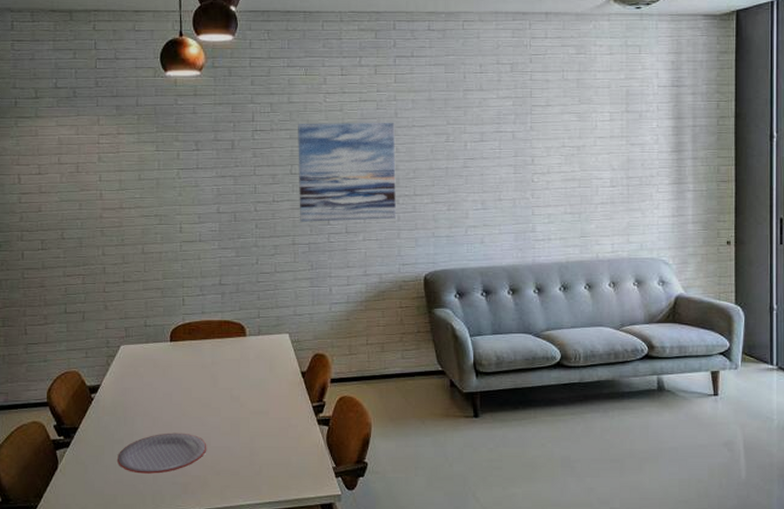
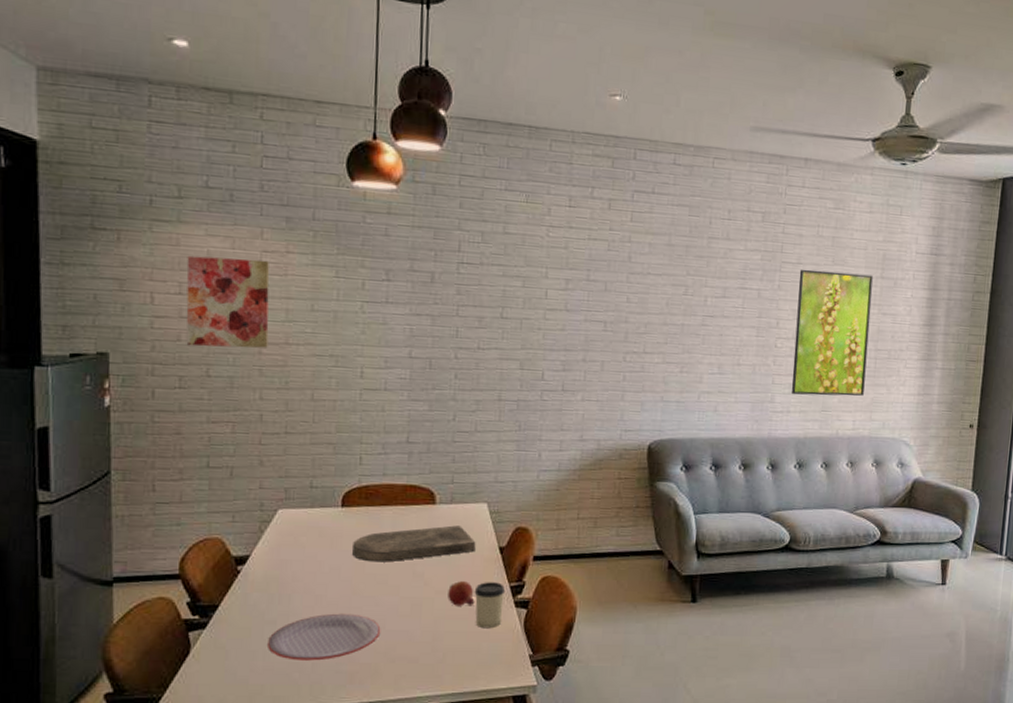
wall art: none [43,142,107,215] -> present [186,255,270,348]
cutting board: none [181,354,281,388] -> present [352,525,476,562]
fruit: none [261,401,284,425] -> present [448,580,475,606]
cup: none [282,403,309,444] -> present [474,582,506,629]
wall art: present [298,122,396,222] -> none [508,258,627,378]
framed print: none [549,110,619,224] -> present [791,269,874,396]

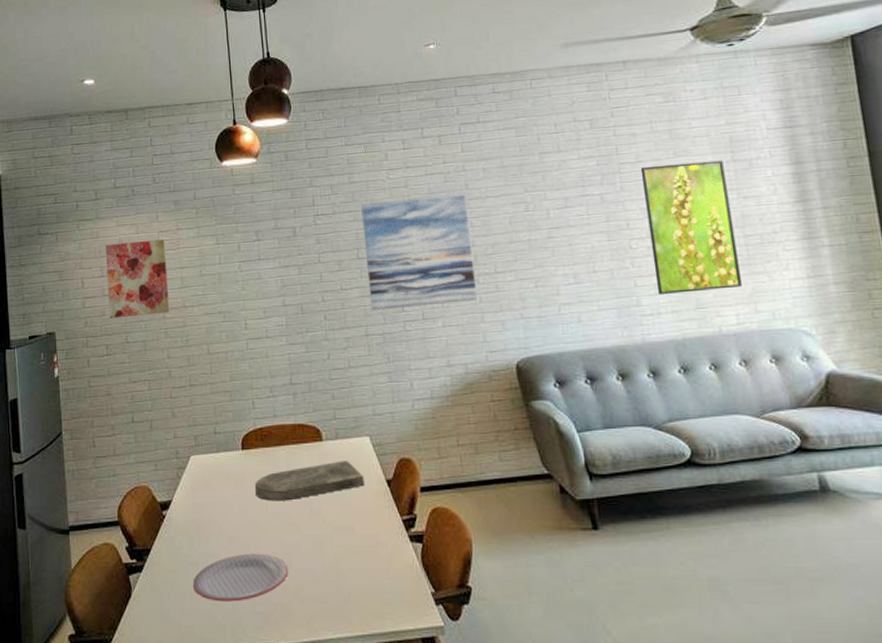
fruit: present [448,580,475,606] -> none [344,515,371,543]
cup: present [474,582,506,629] -> none [369,516,400,565]
wall art: none [508,258,627,378] -> present [361,194,477,310]

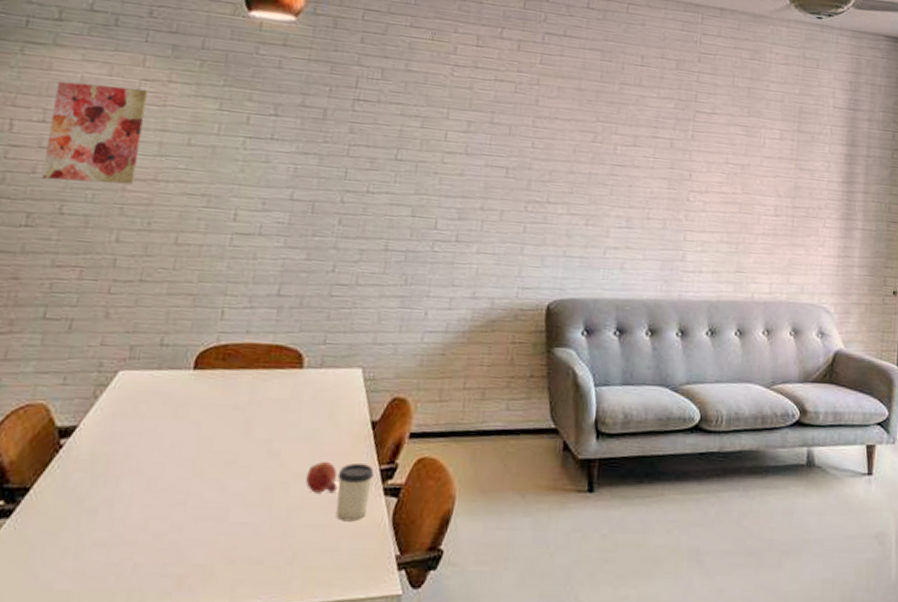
plate: present [192,553,289,602] -> none [81,500,223,561]
cutting board: present [255,460,365,501] -> none [199,394,345,438]
fruit: none [344,515,371,543] -> present [306,461,338,494]
wall art: present [361,194,477,310] -> none [398,97,534,229]
cup: none [369,516,400,565] -> present [335,463,375,522]
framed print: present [640,160,742,296] -> none [704,119,791,257]

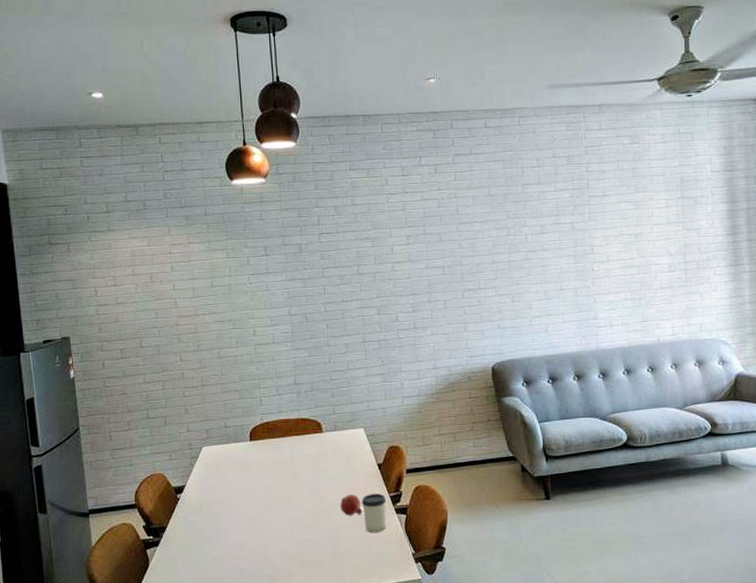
wall art: present [41,81,148,185] -> none [117,251,182,325]

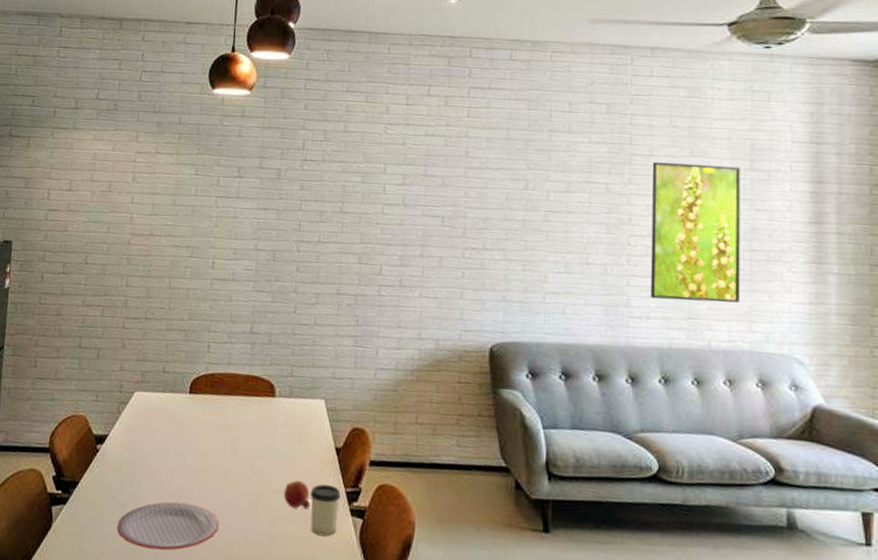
plate: none [205,527,291,568] -> present [116,501,220,551]
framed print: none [606,197,679,311] -> present [650,161,742,303]

